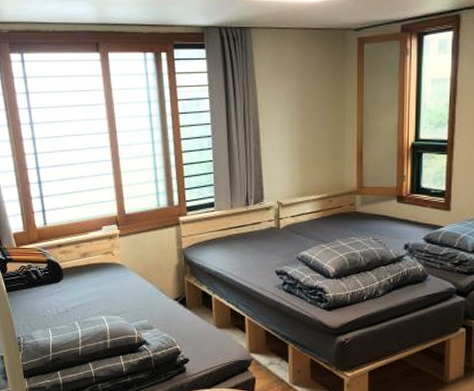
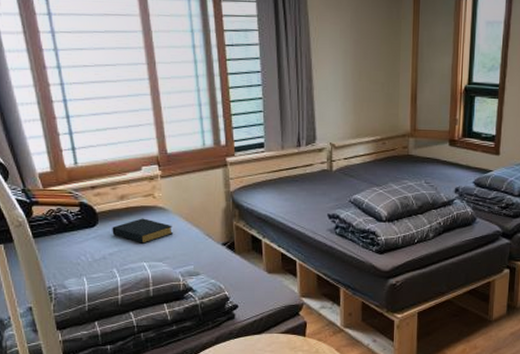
hardback book: none [75,274,130,298] -> present [112,218,174,244]

